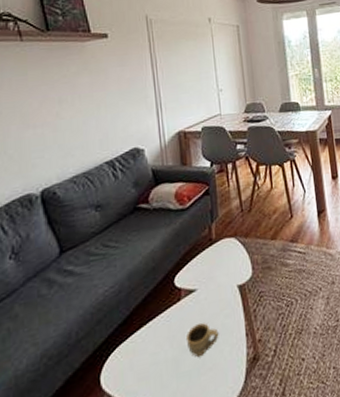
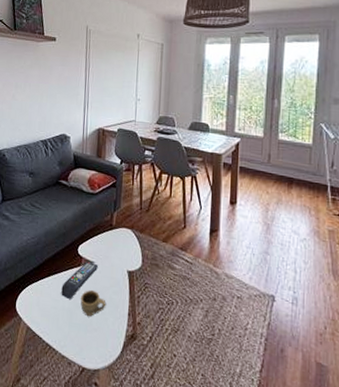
remote control: none [160,290,202,346] -> present [61,261,98,299]

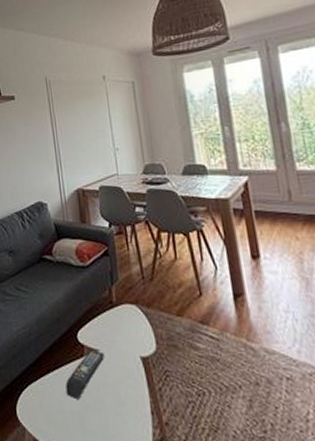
cup: present [80,289,106,317] -> none [89,384,123,420]

